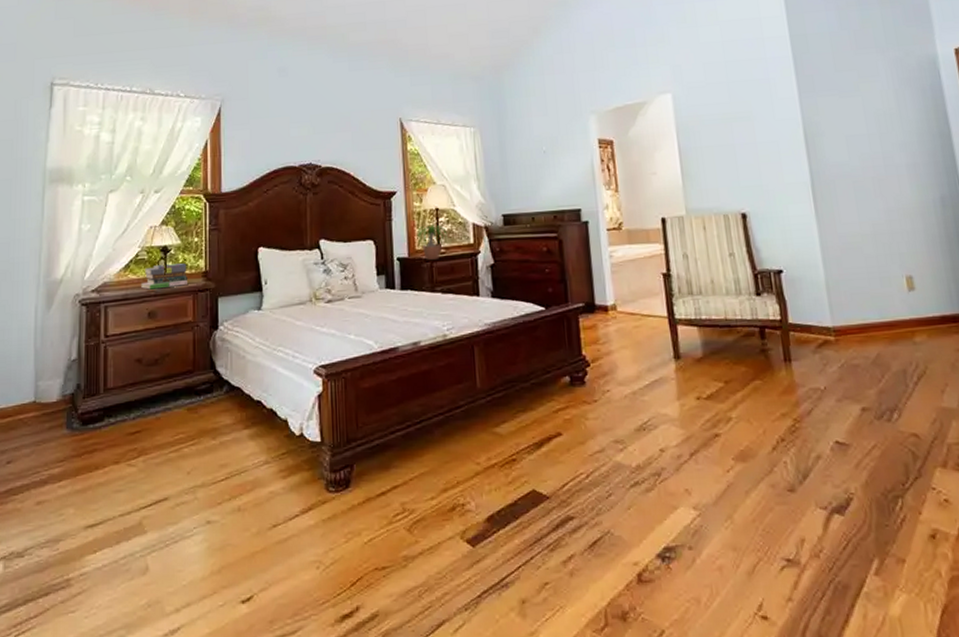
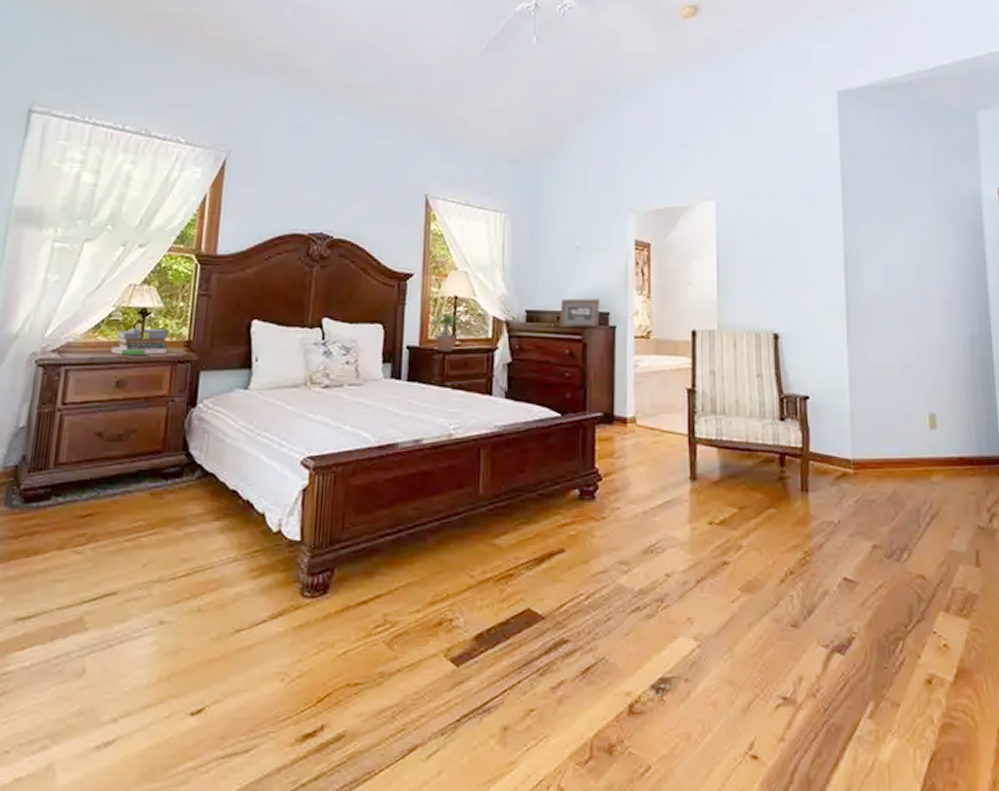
picture frame: none [534,197,572,228] -> present [559,298,600,329]

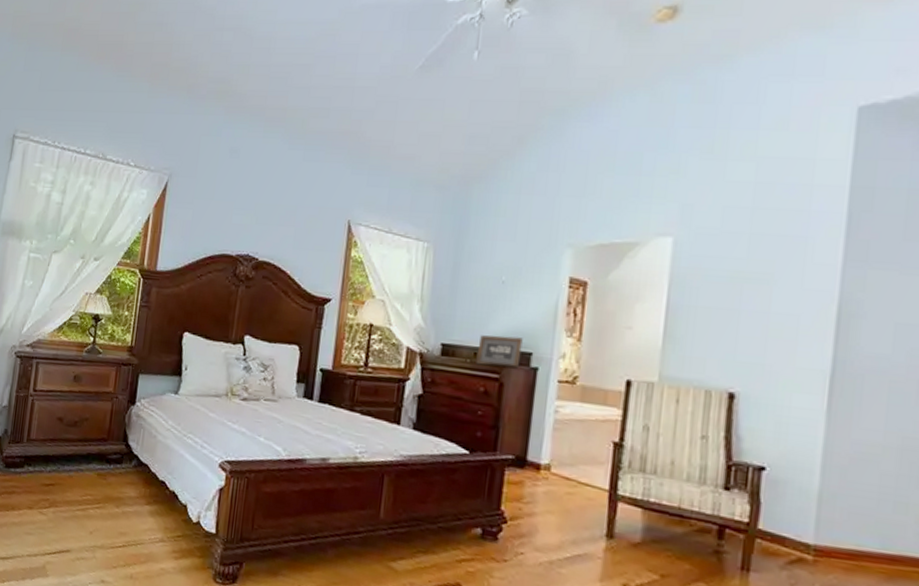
books: present [111,329,168,356] -> none [71,331,115,357]
potted plant: present [431,313,464,351] -> none [344,340,378,378]

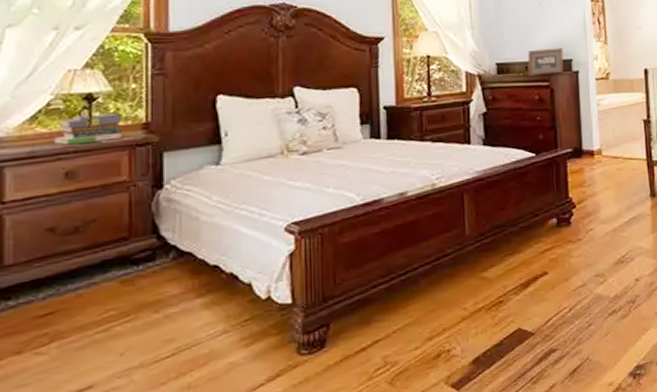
books: none [71,331,115,357] -> present [55,113,121,145]

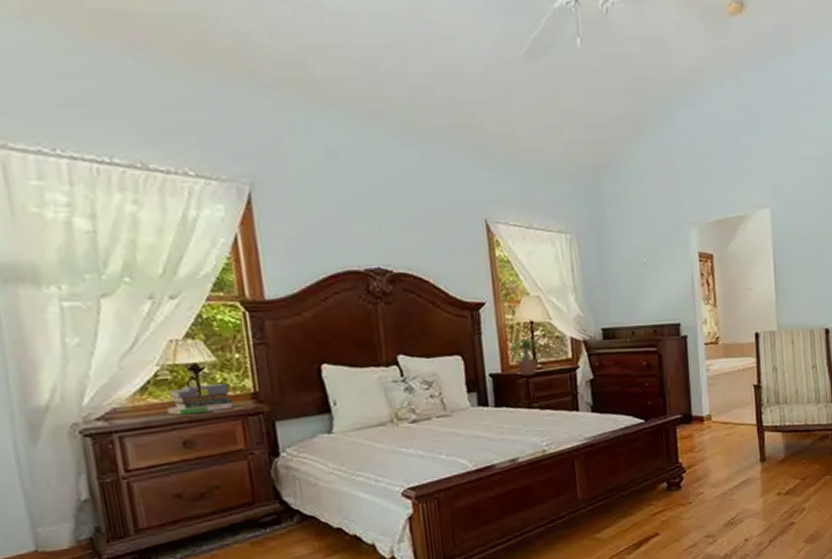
potted plant: none [406,72,439,108] -> present [510,338,544,376]
picture frame: present [527,48,564,77] -> none [634,311,672,342]

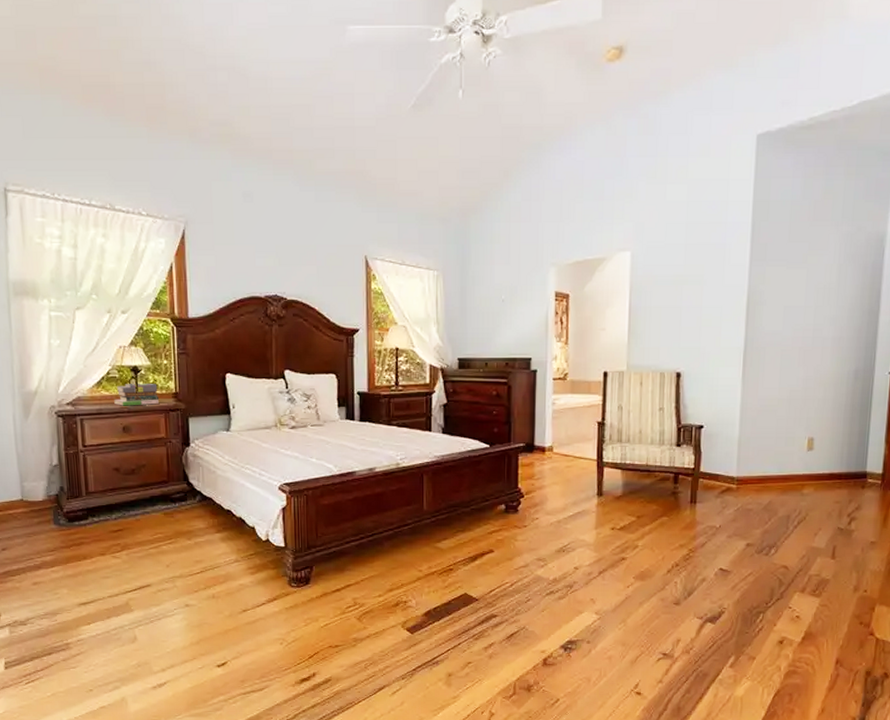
potted plant: present [510,338,544,376] -> none [377,363,405,396]

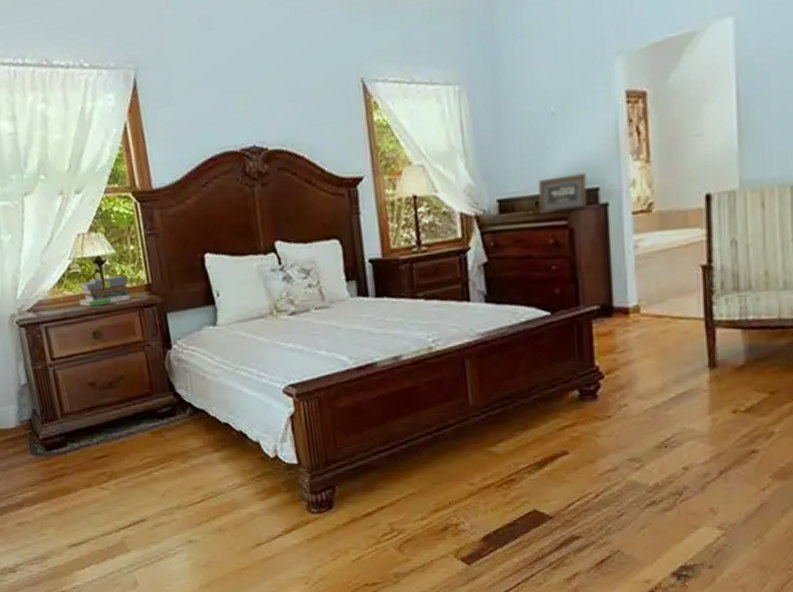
picture frame: none [488,346,523,373] -> present [538,173,587,215]

